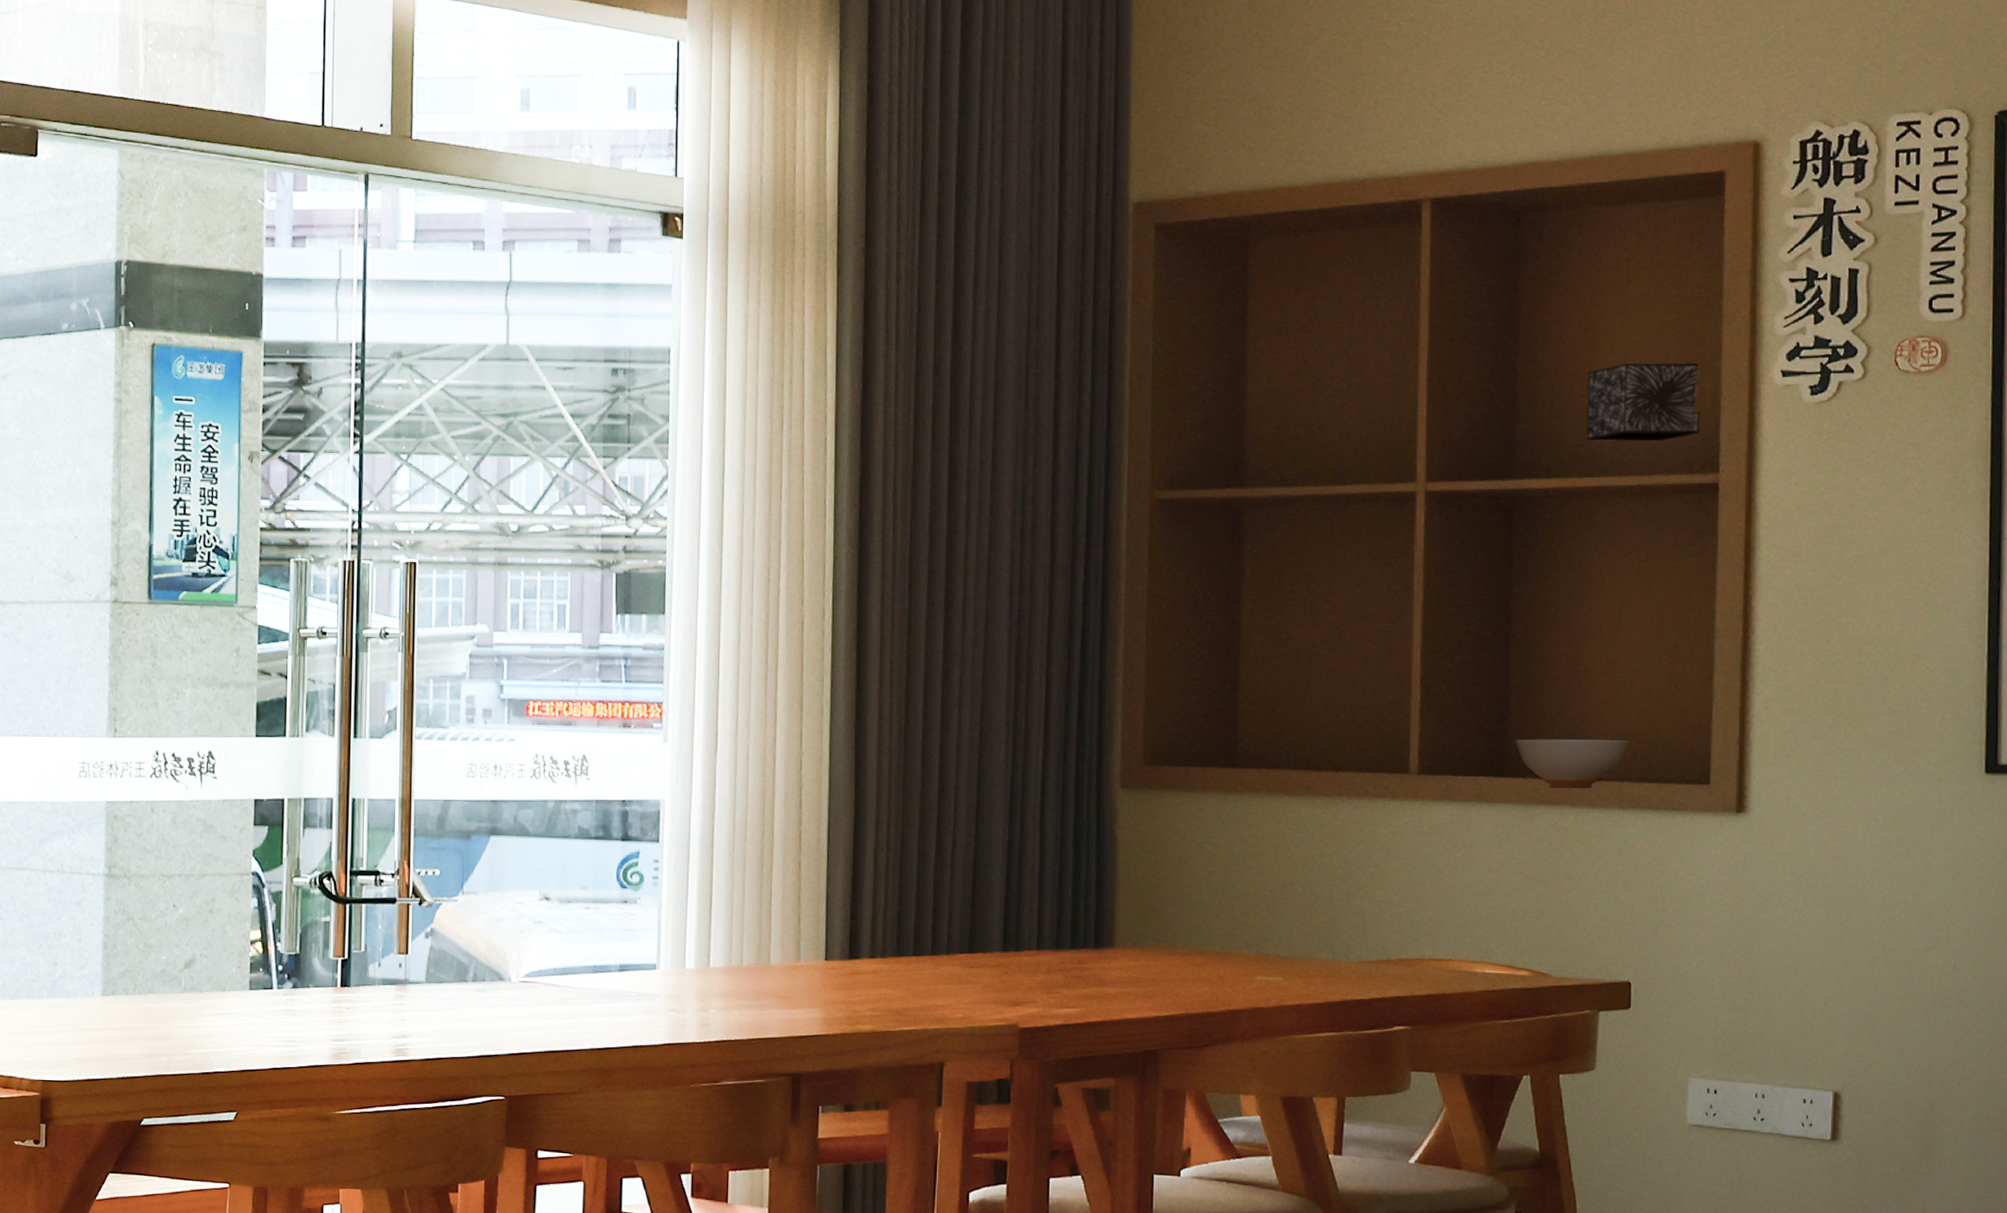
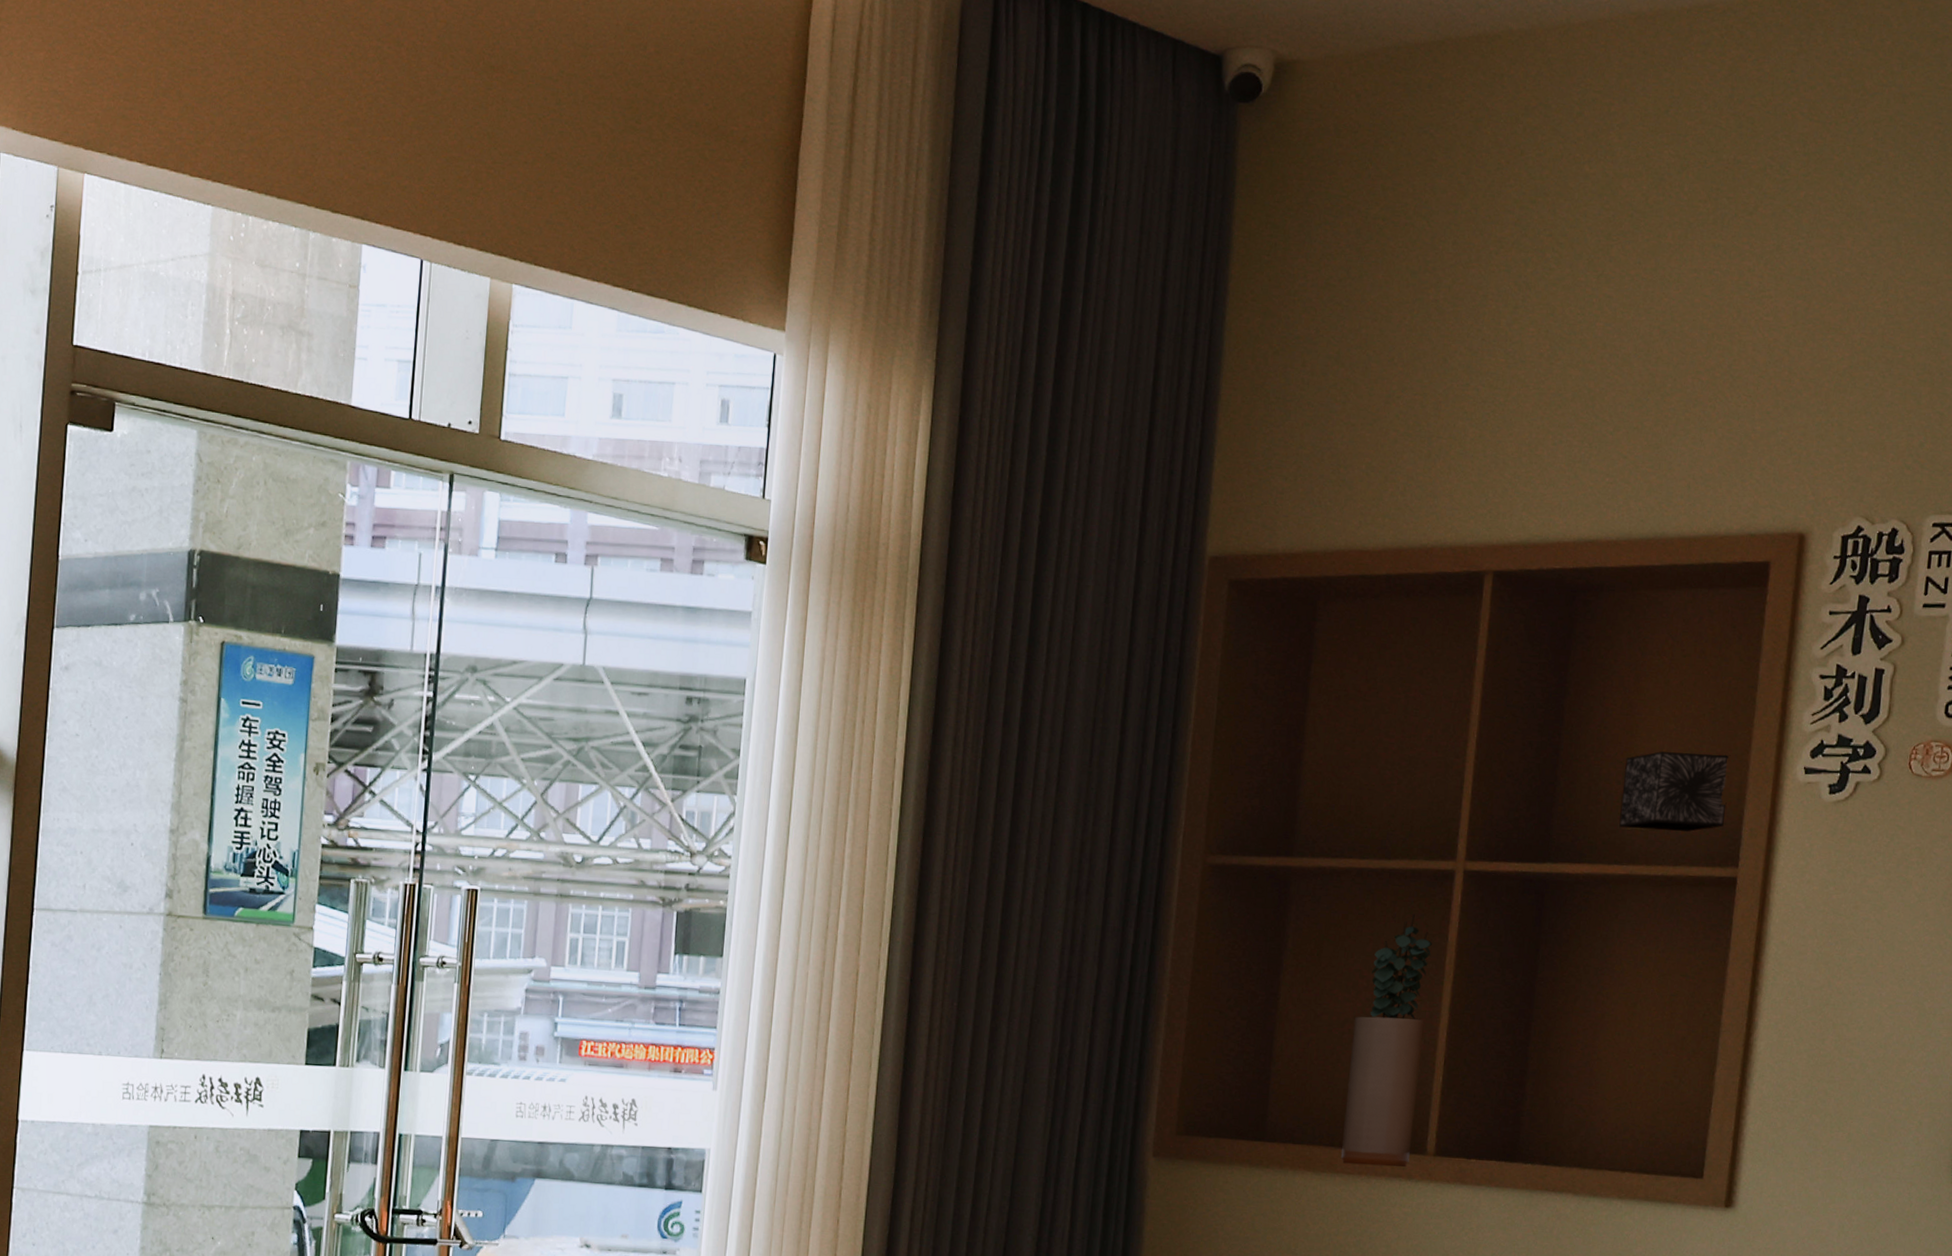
vase: none [1319,537,1398,787] -> present [1341,914,1432,1168]
bowl: present [1515,739,1630,789] -> none [1527,1125,1633,1178]

